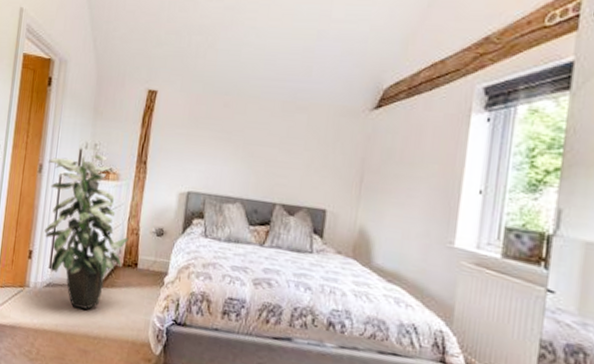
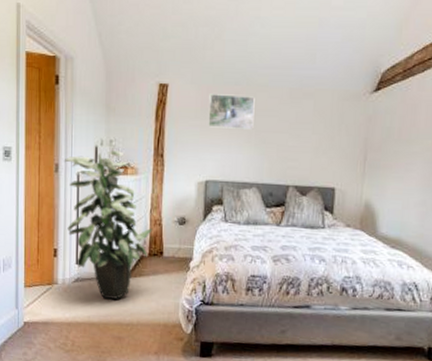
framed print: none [194,102,245,142] -> present [208,94,255,129]

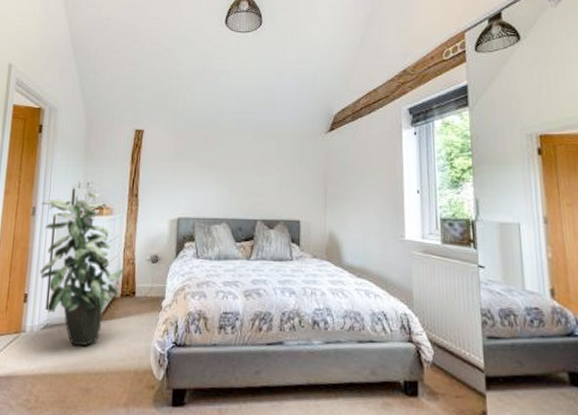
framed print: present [208,94,255,129] -> none [180,137,223,168]

